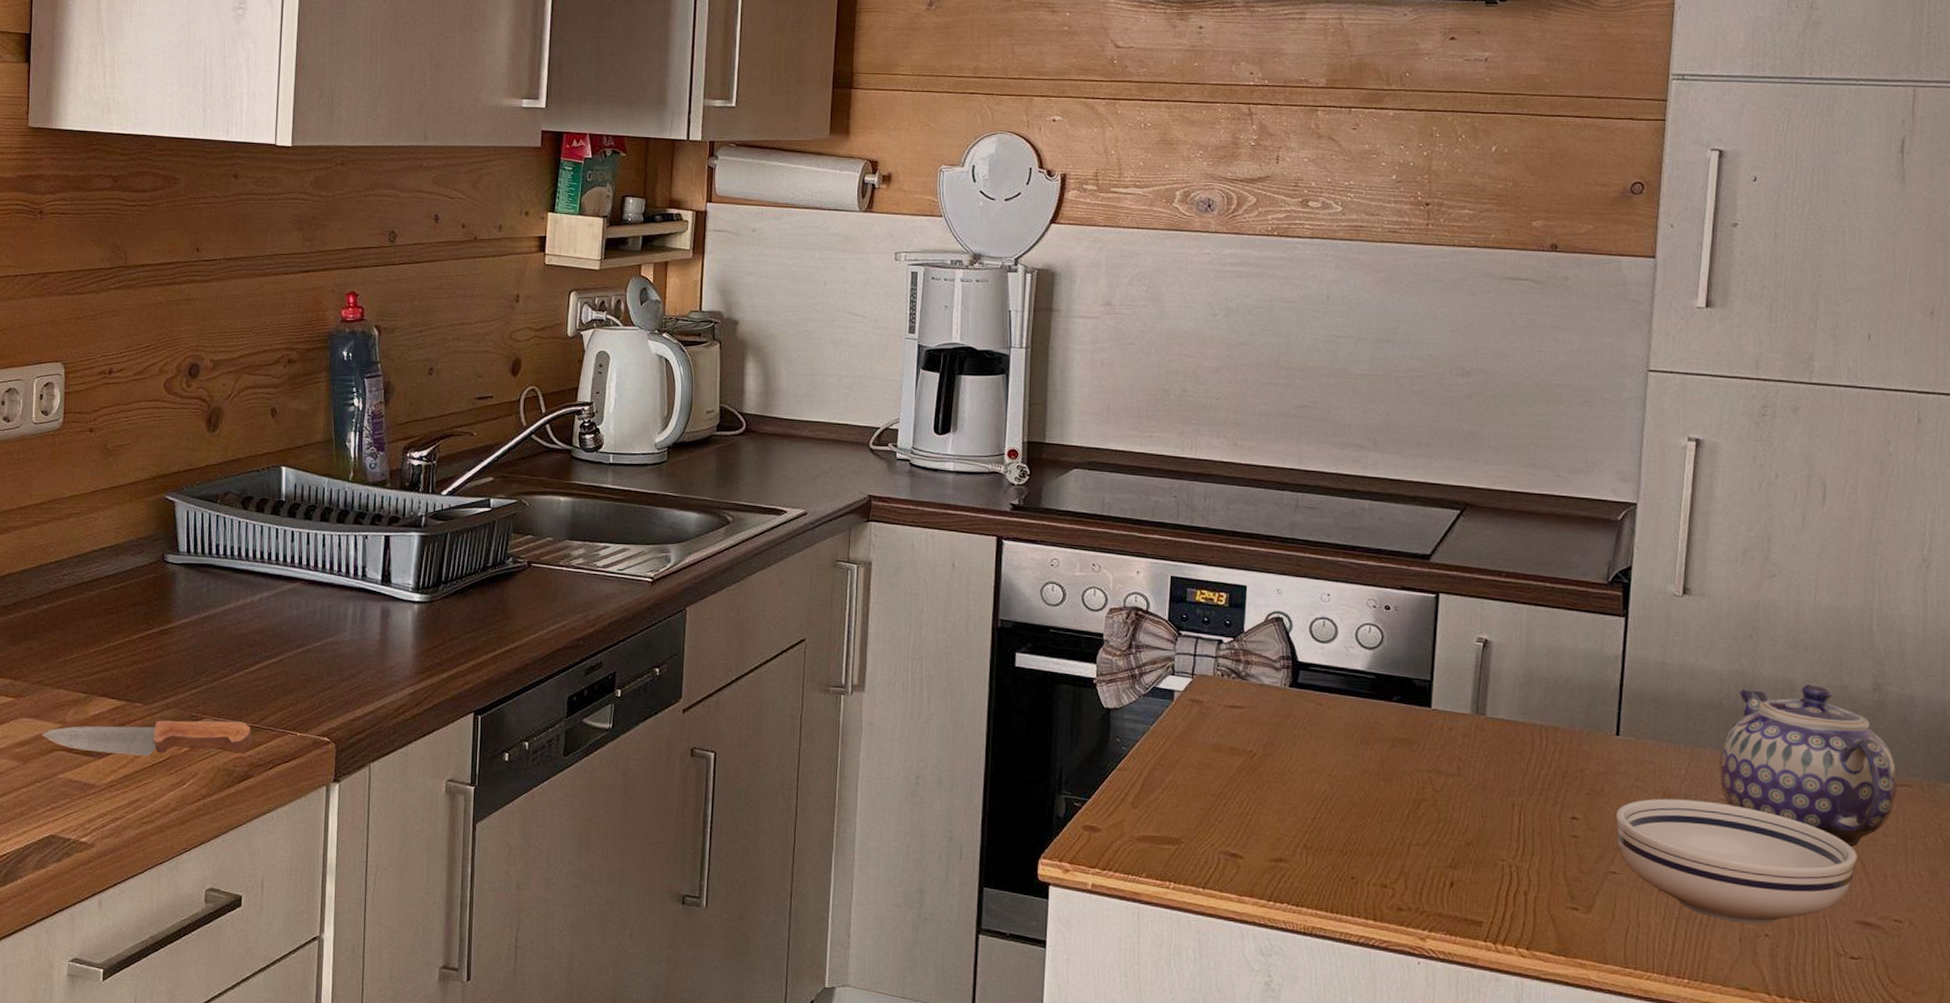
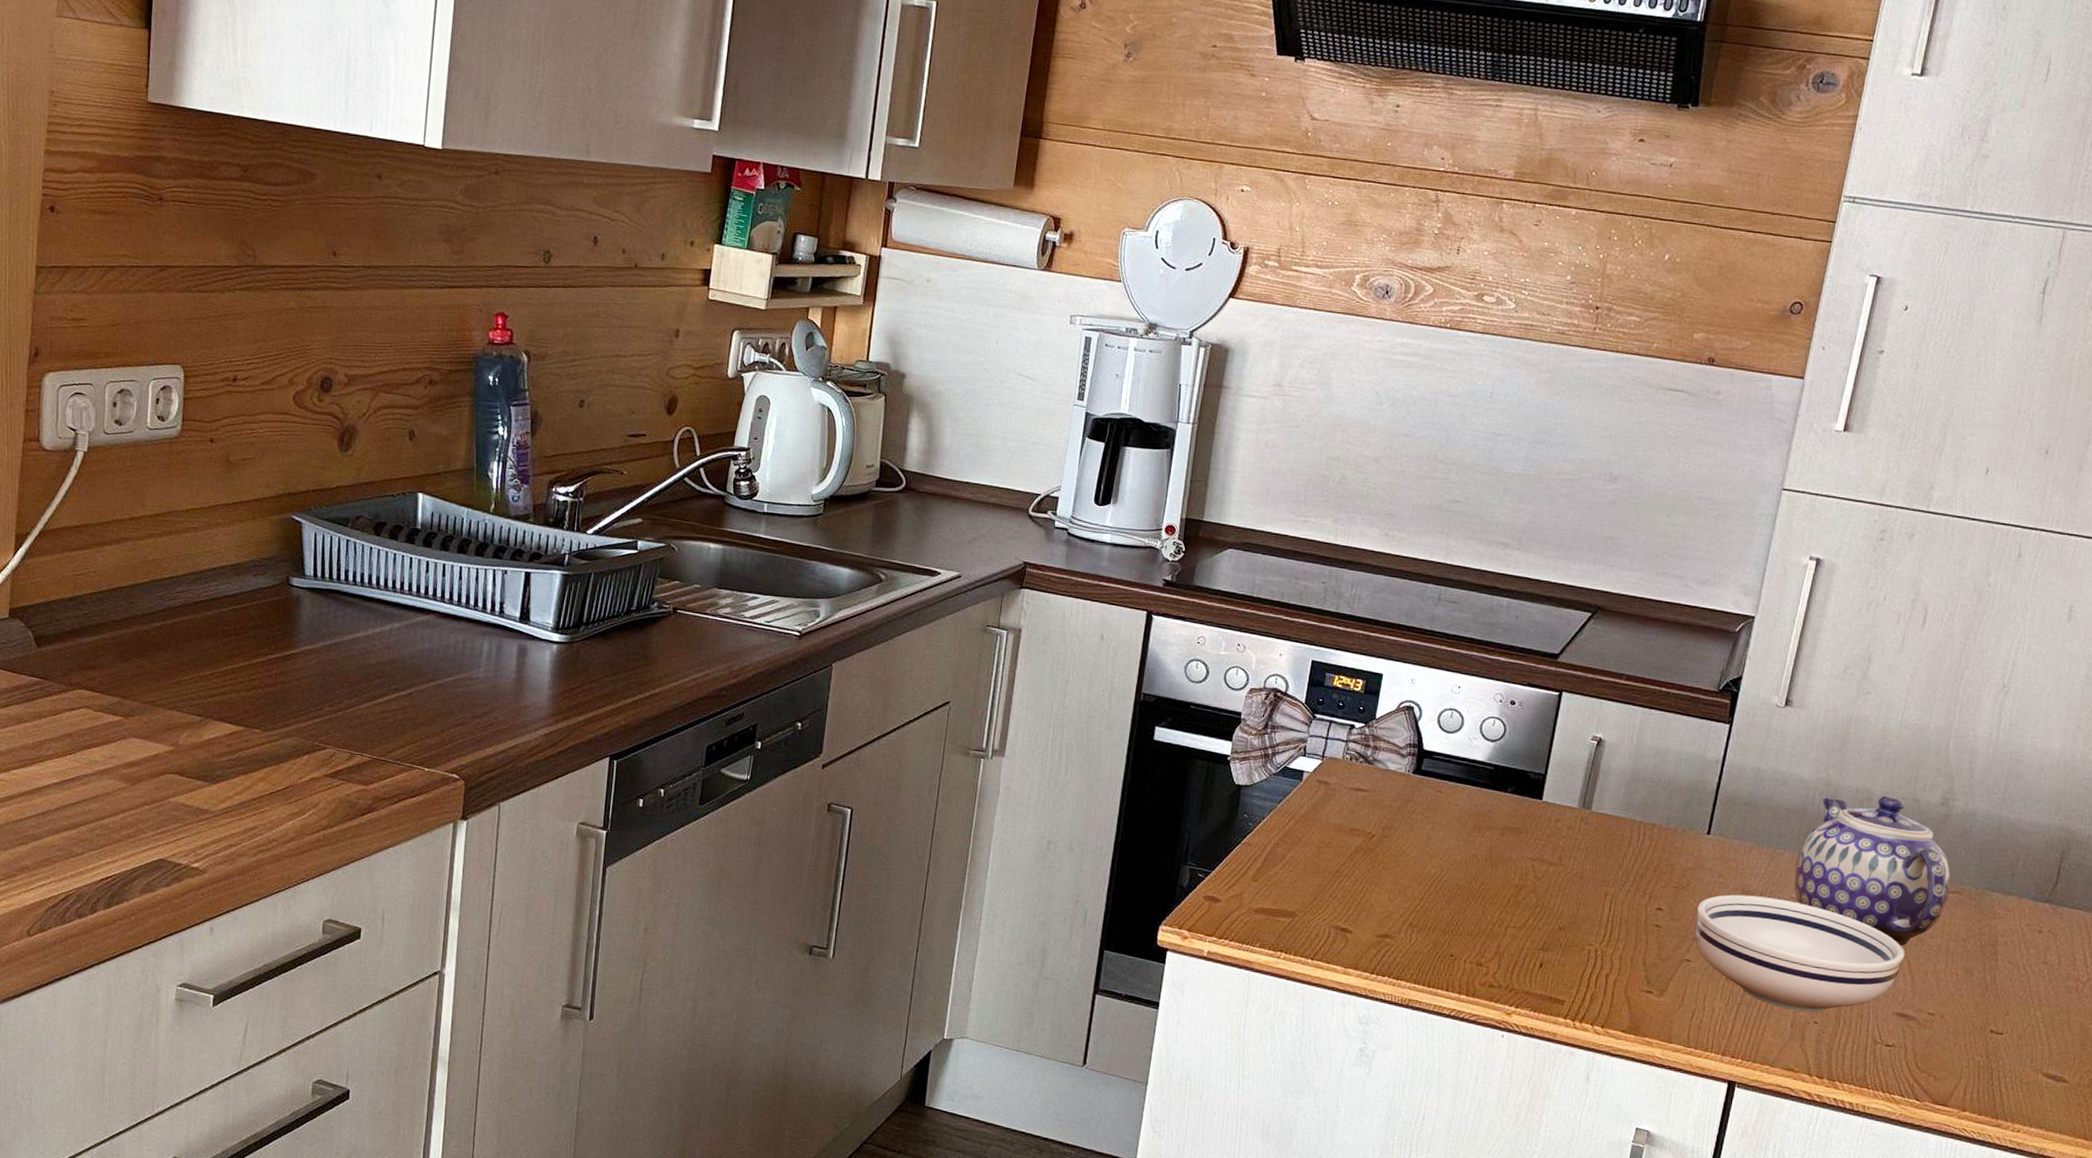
kitchen knife: present [41,720,253,757] -> none [152,748,378,786]

